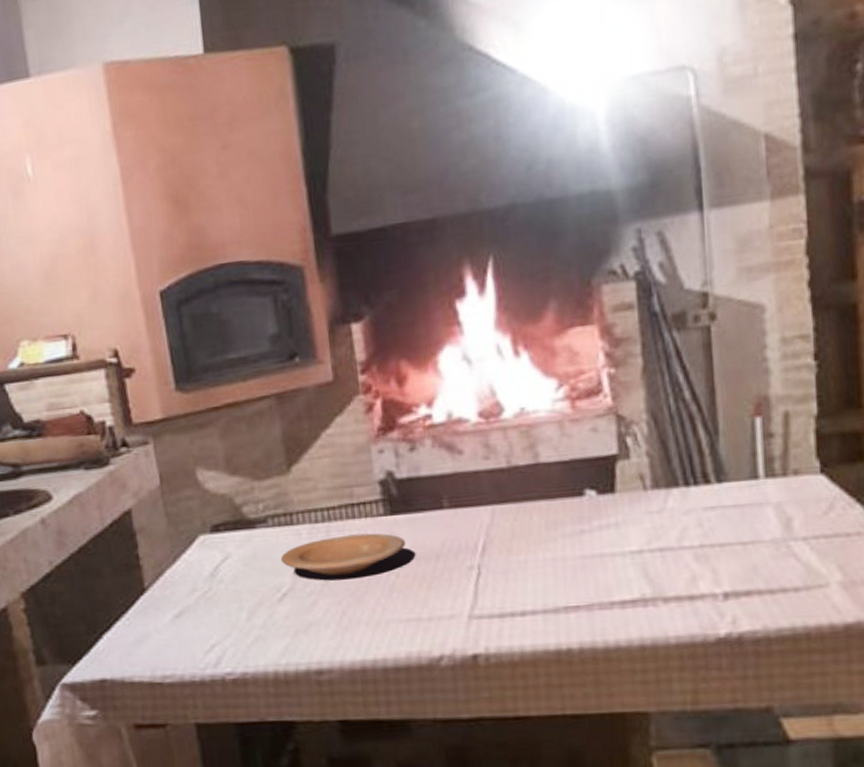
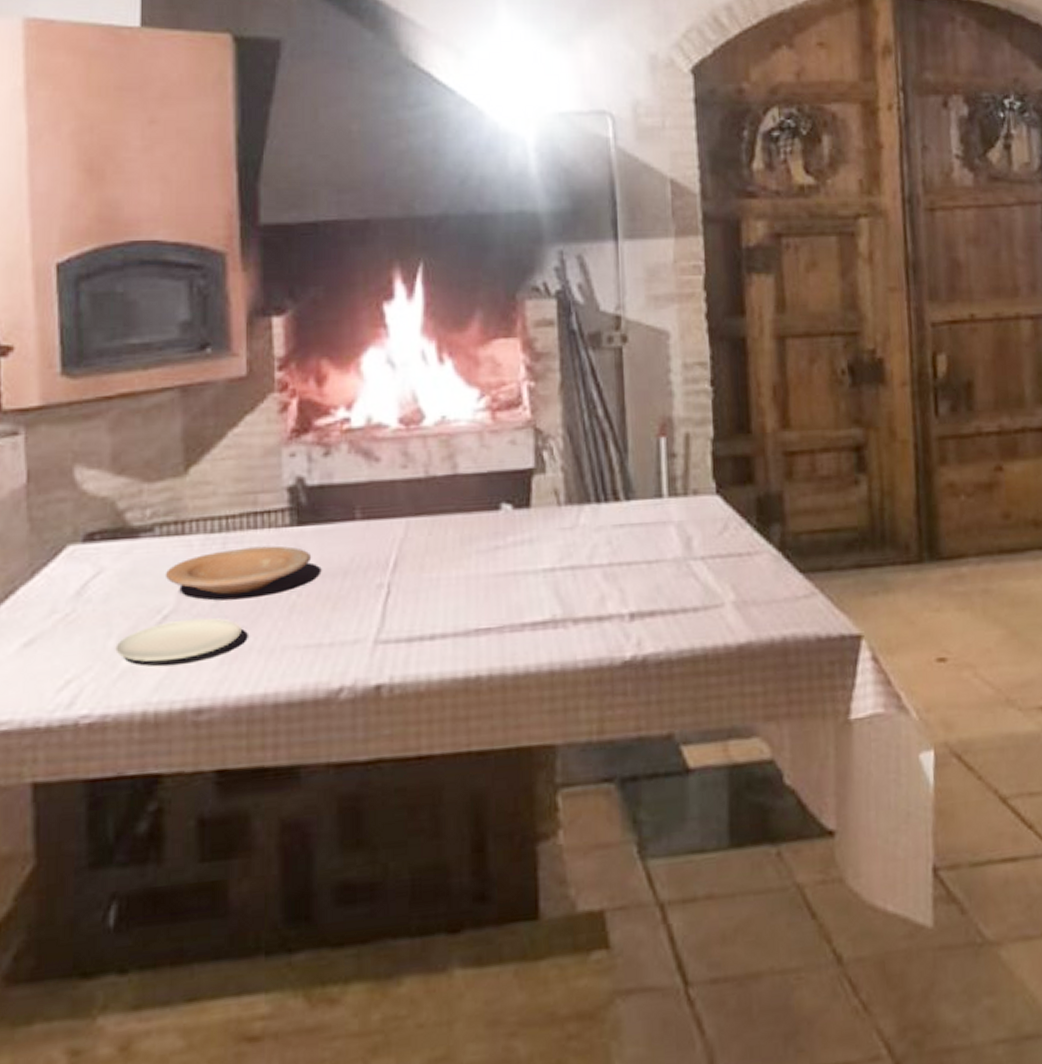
plate: none [247,595,350,632] -> present [115,617,241,662]

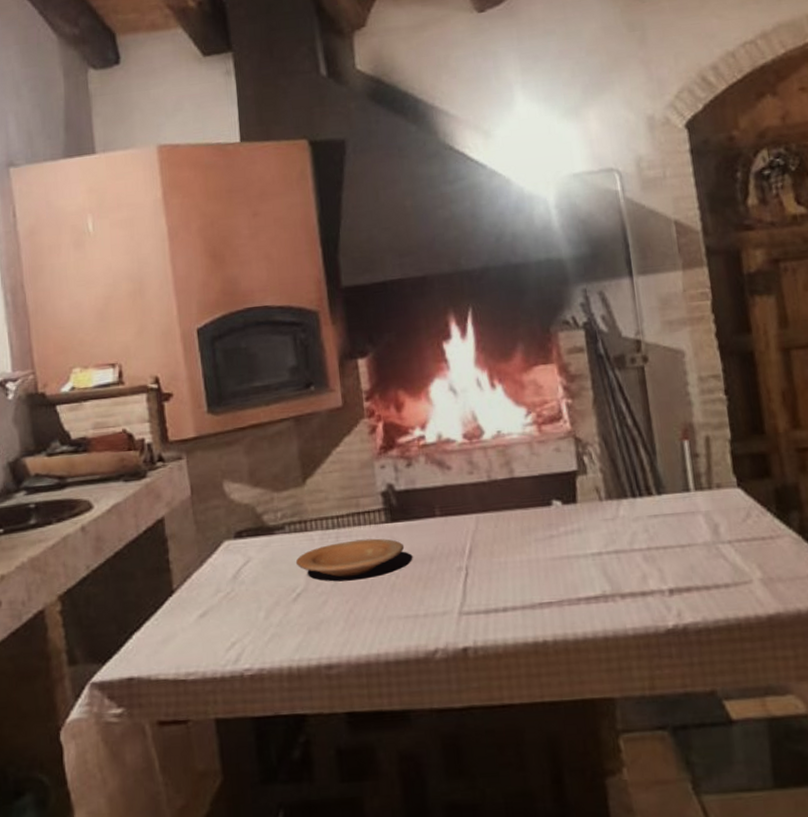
plate: present [115,617,241,662] -> none [265,595,356,629]

